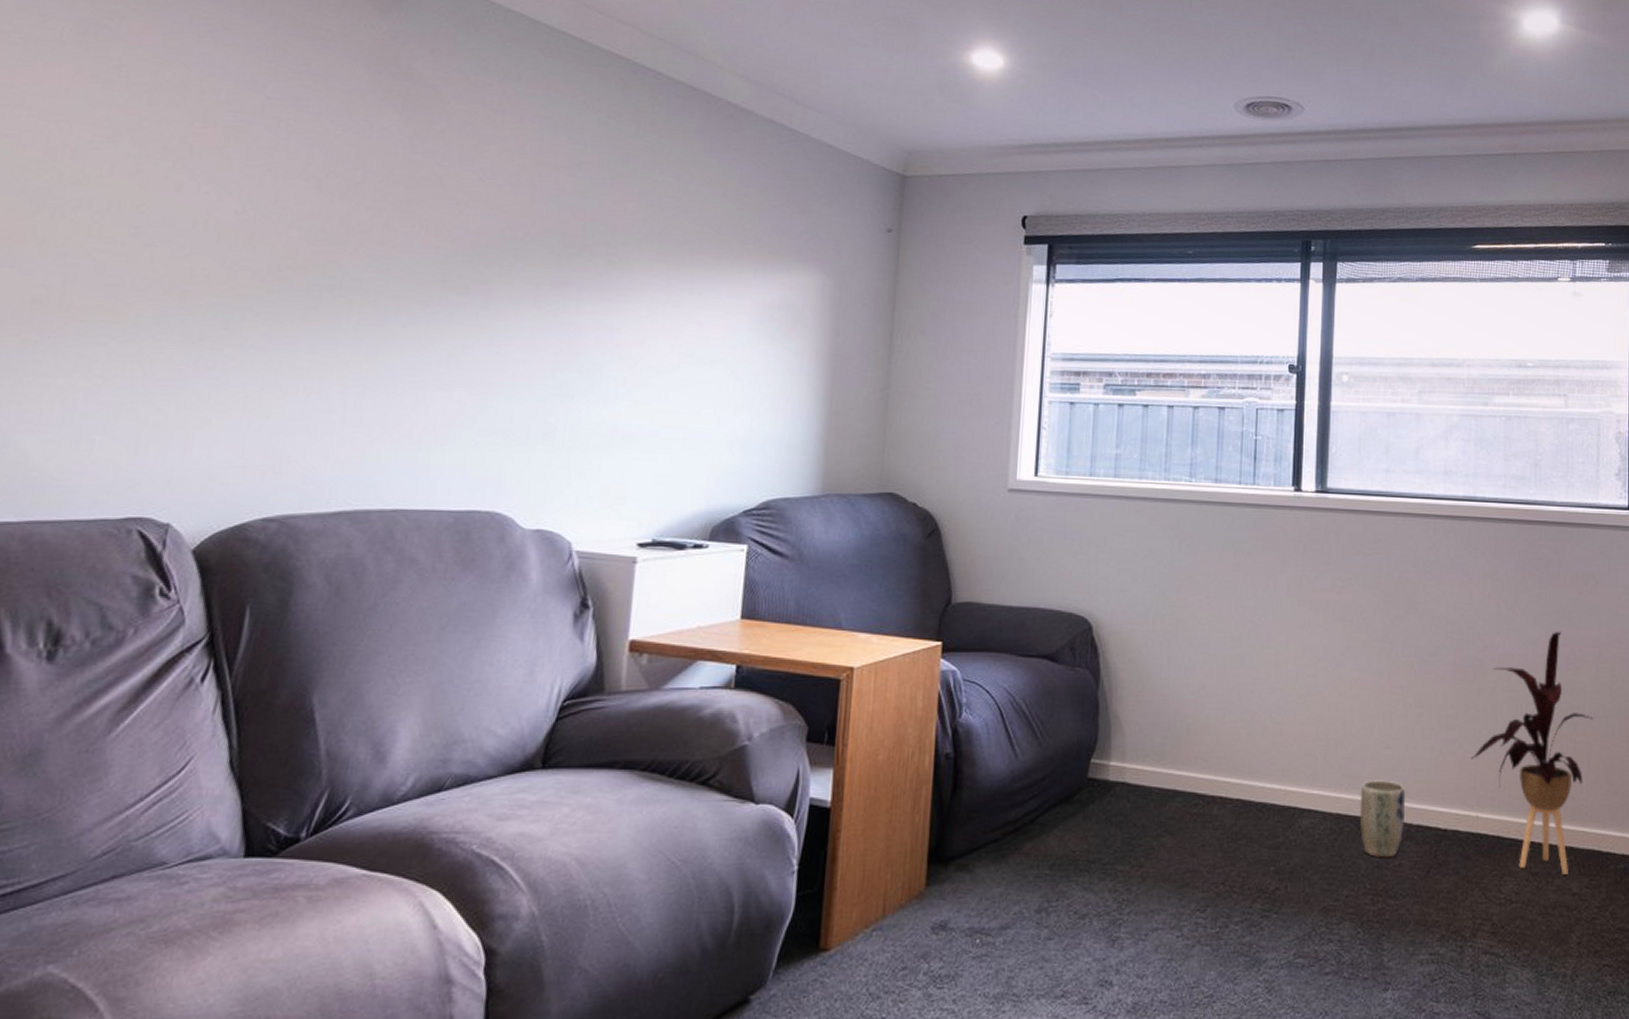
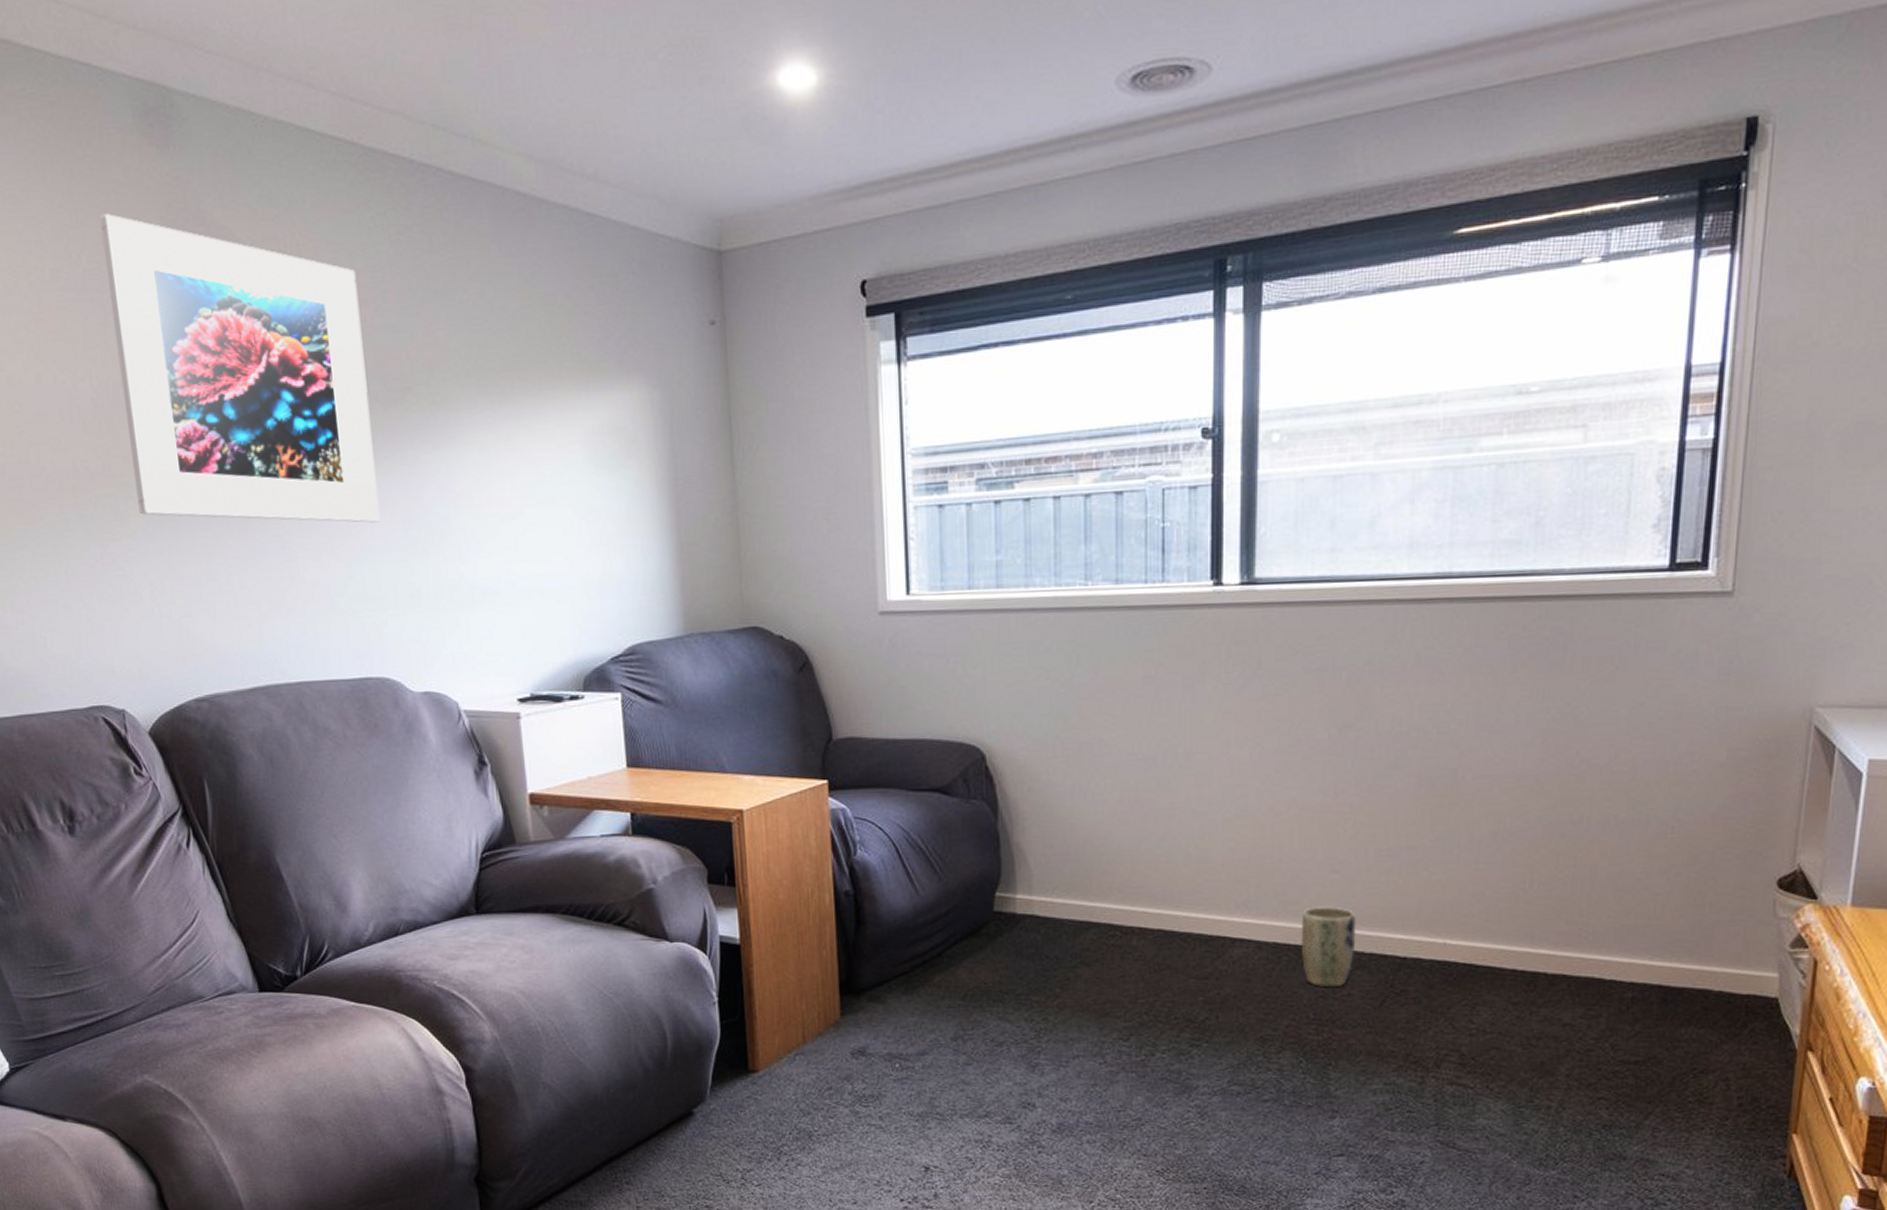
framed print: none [255,55,558,362] -> present [99,214,380,523]
house plant: present [1470,631,1594,875] -> none [1437,730,1602,1004]

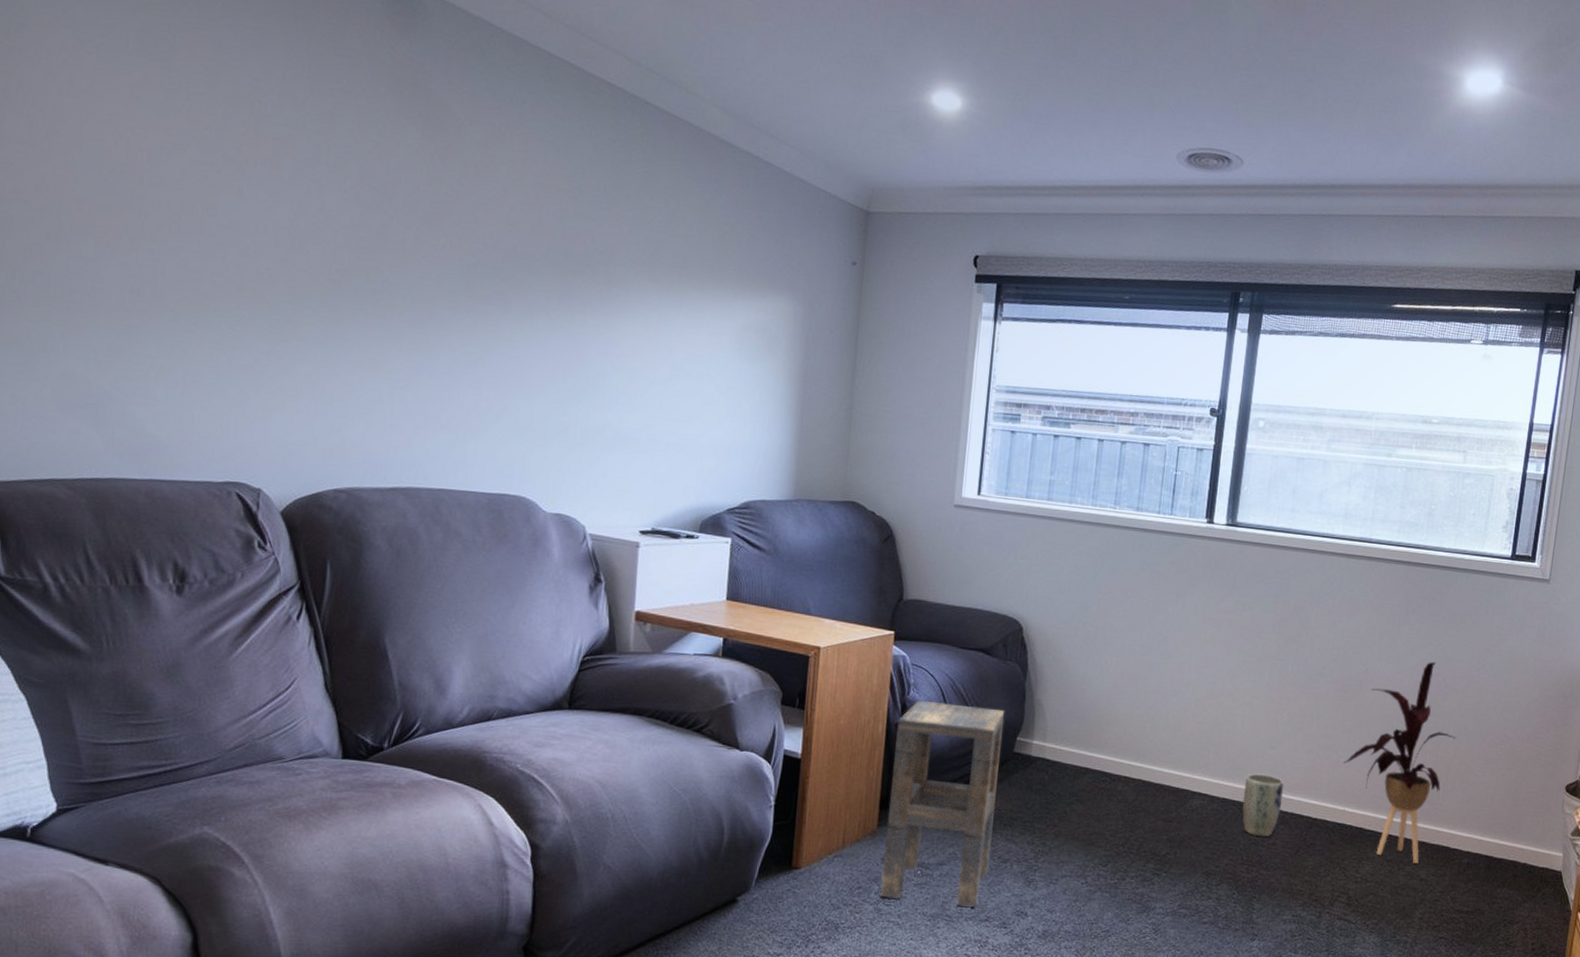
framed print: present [99,214,380,523] -> none [314,72,560,367]
side table: none [847,859,981,1101] -> present [880,701,1005,907]
house plant: none [1437,730,1602,1004] -> present [1343,661,1456,863]

